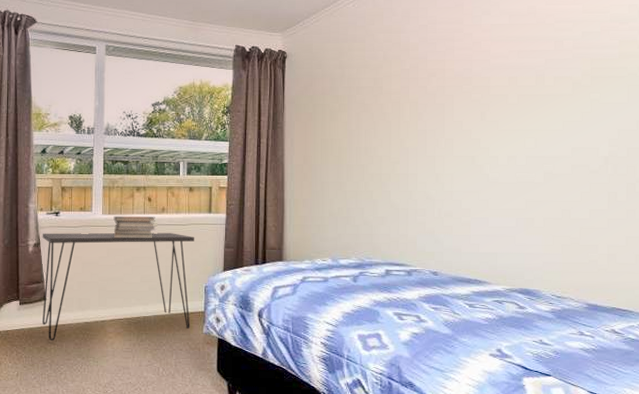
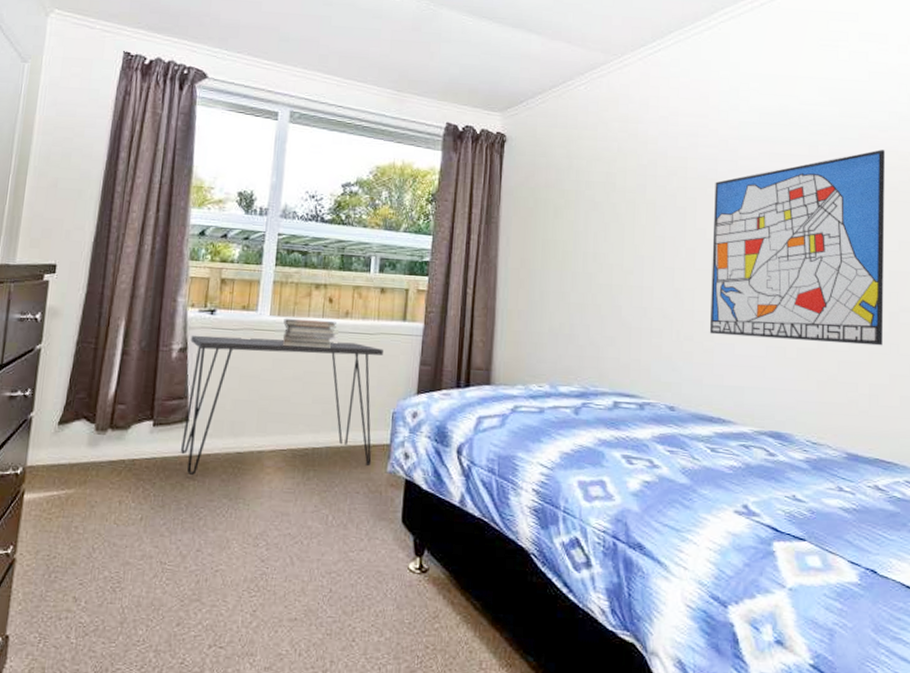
wall art: none [466,40,625,213] -> present [709,149,885,346]

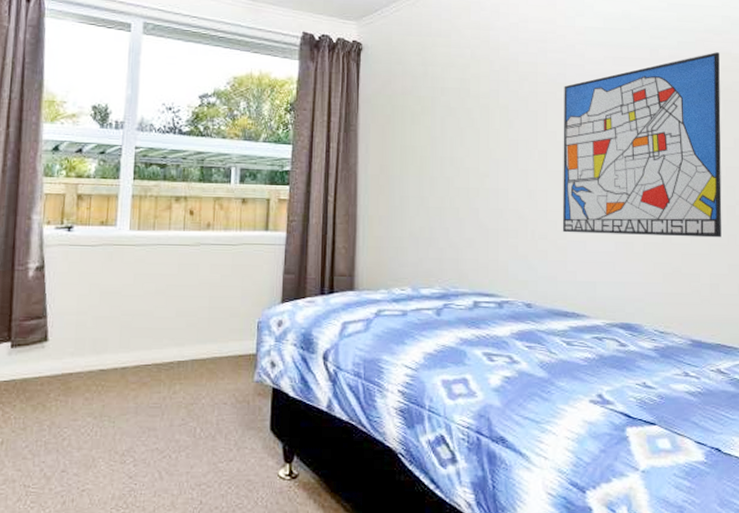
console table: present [181,335,383,476] -> none [41,252,246,396]
book stack: present [282,318,336,348] -> none [143,232,198,261]

